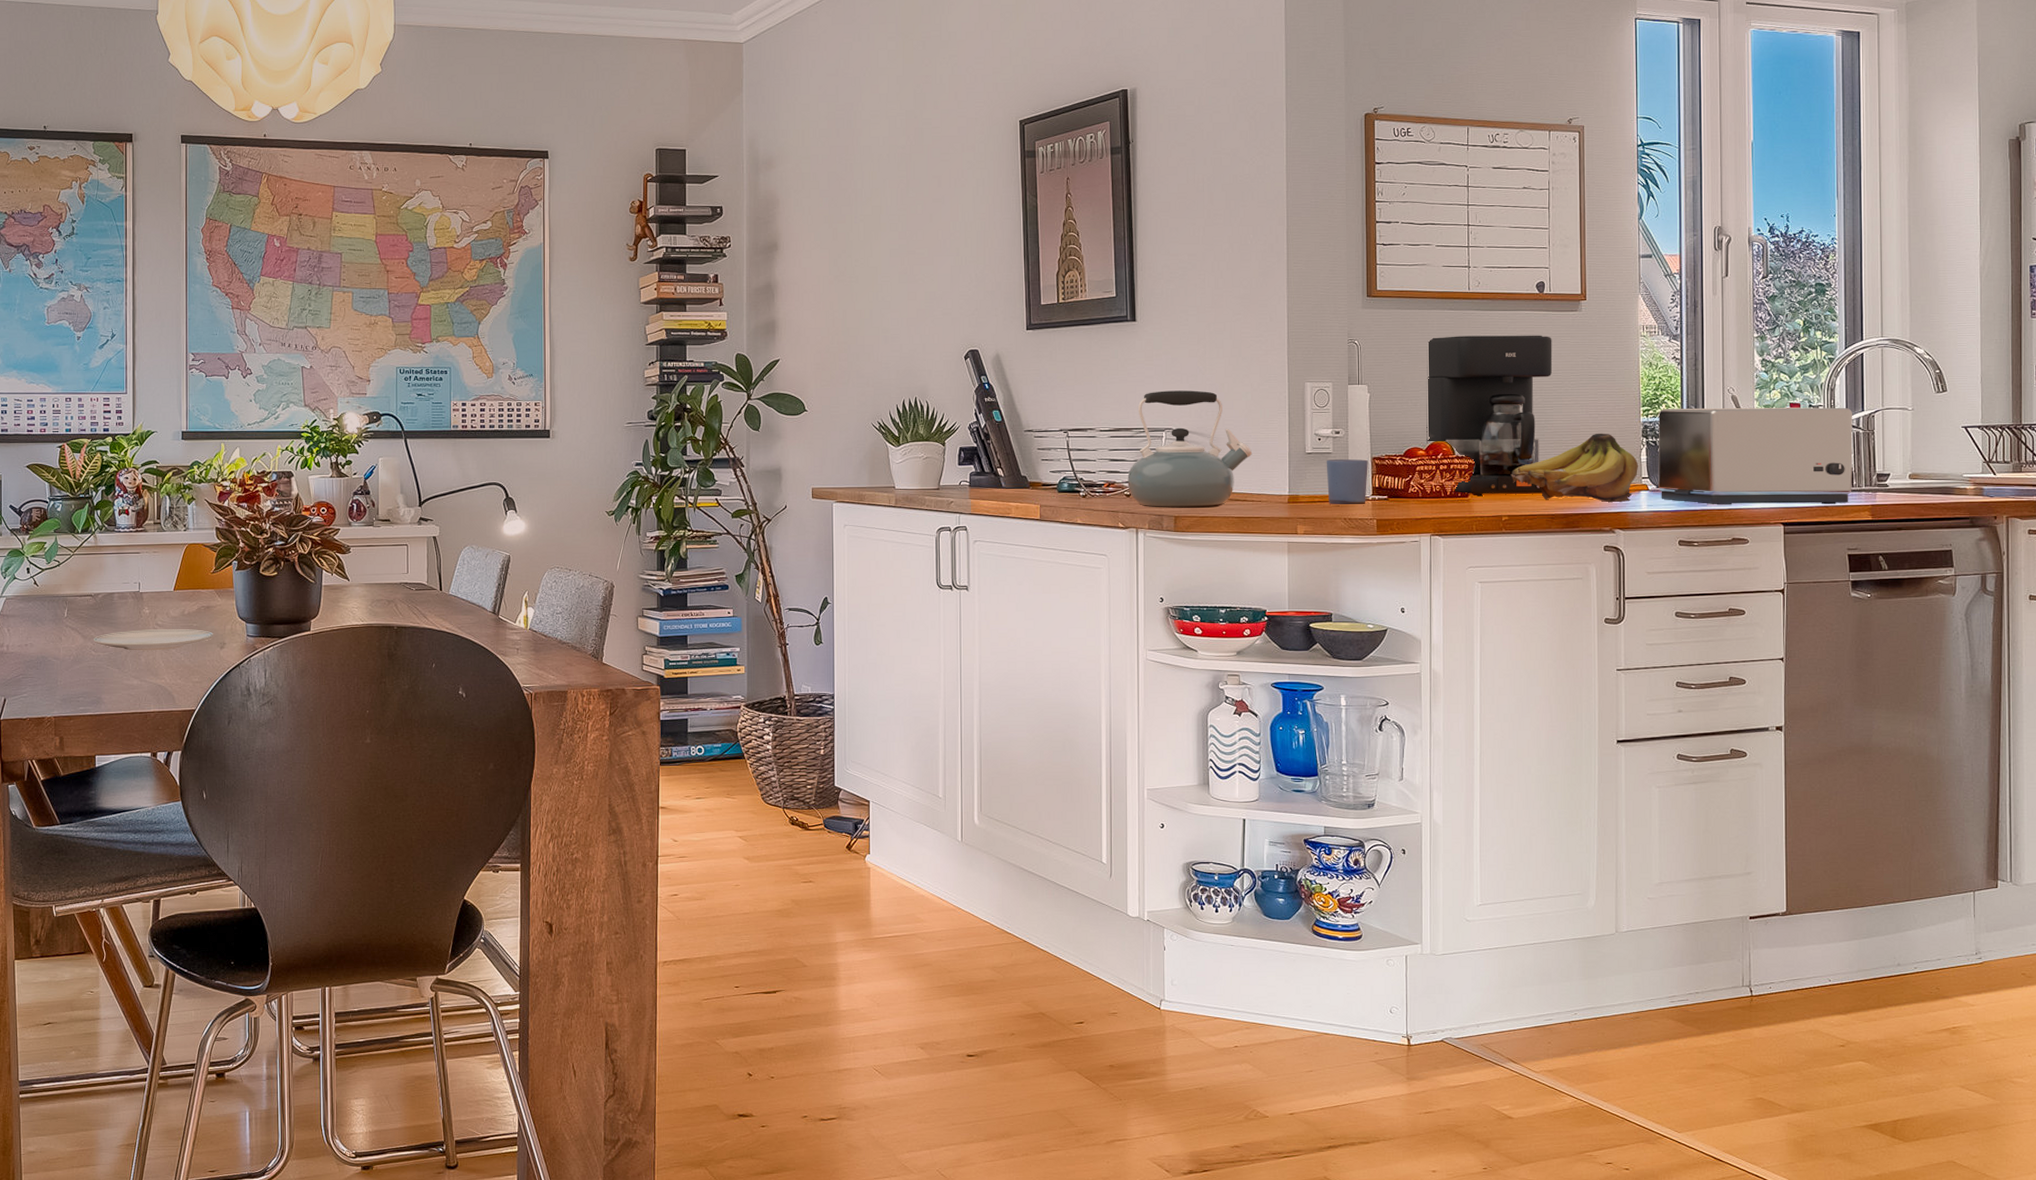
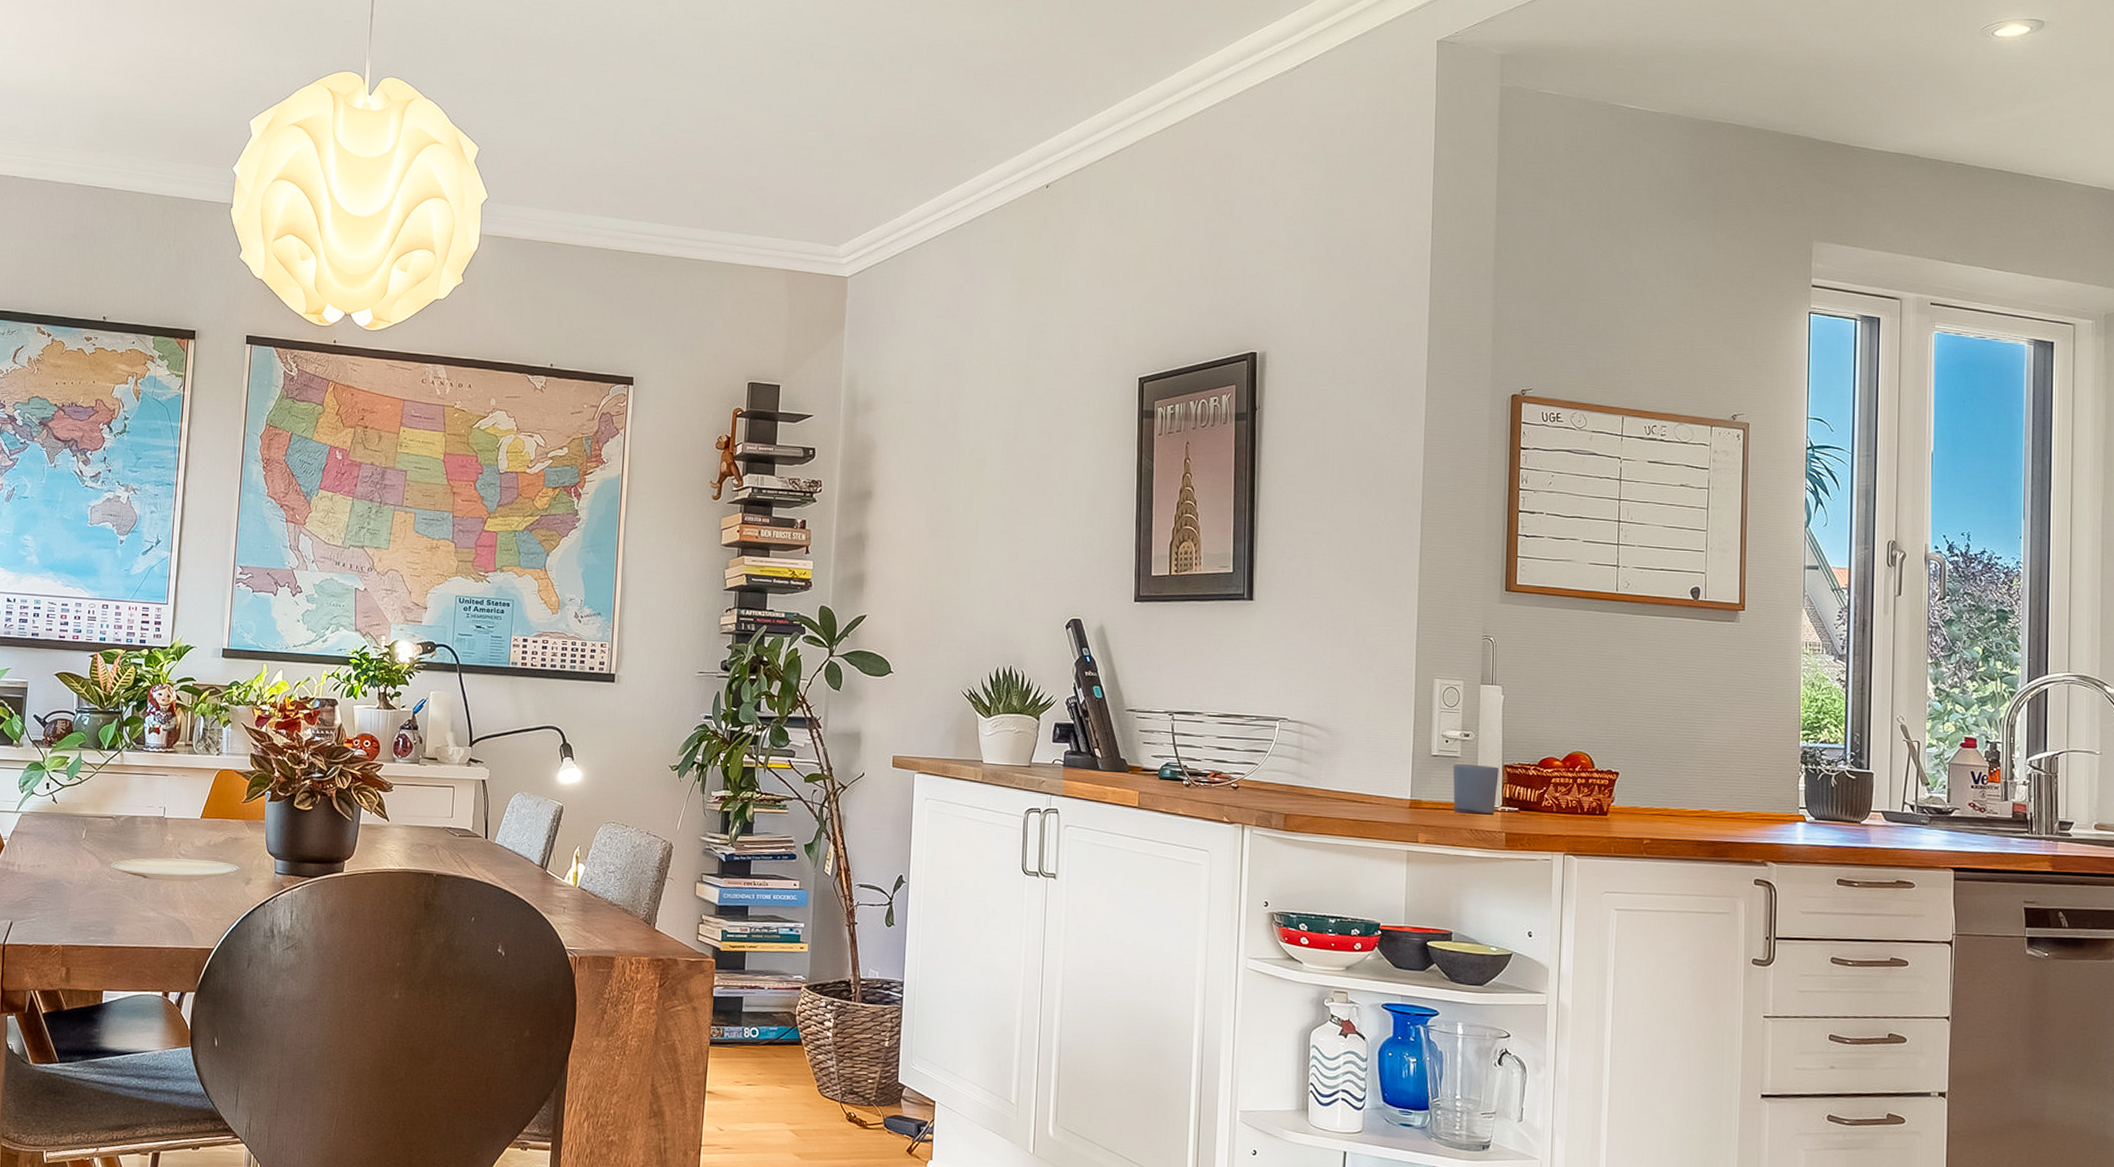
kettle: present [1127,390,1253,509] -> none [1235,677,1373,808]
coffee maker: present [1426,335,1553,495] -> none [1564,639,1706,817]
fruit: present [1511,433,1639,503] -> none [1655,755,1796,833]
toaster: present [1658,407,1853,505] -> none [1817,733,2034,851]

